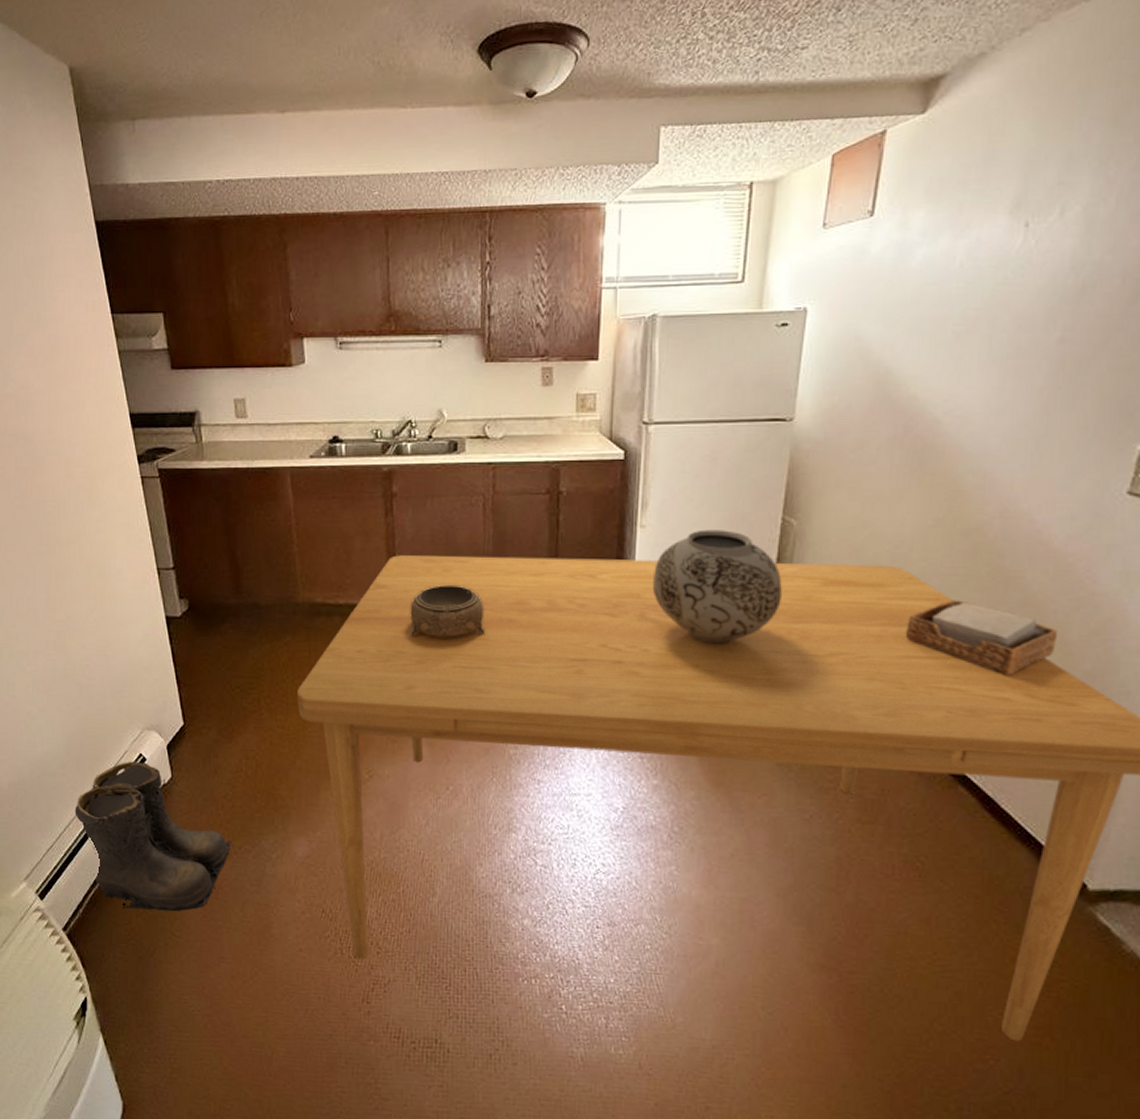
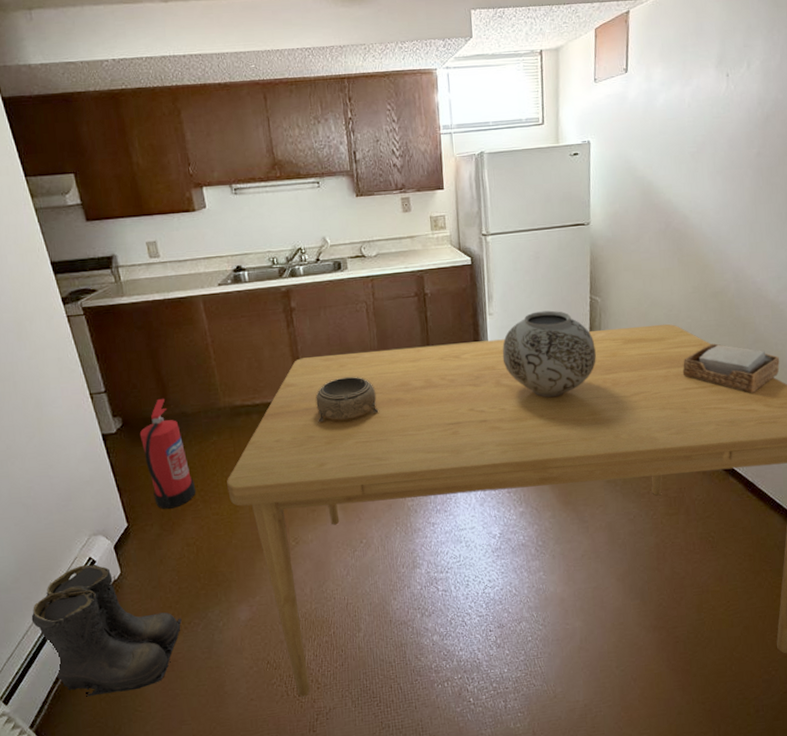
fire extinguisher: none [206,583,262,713] -> present [139,398,196,509]

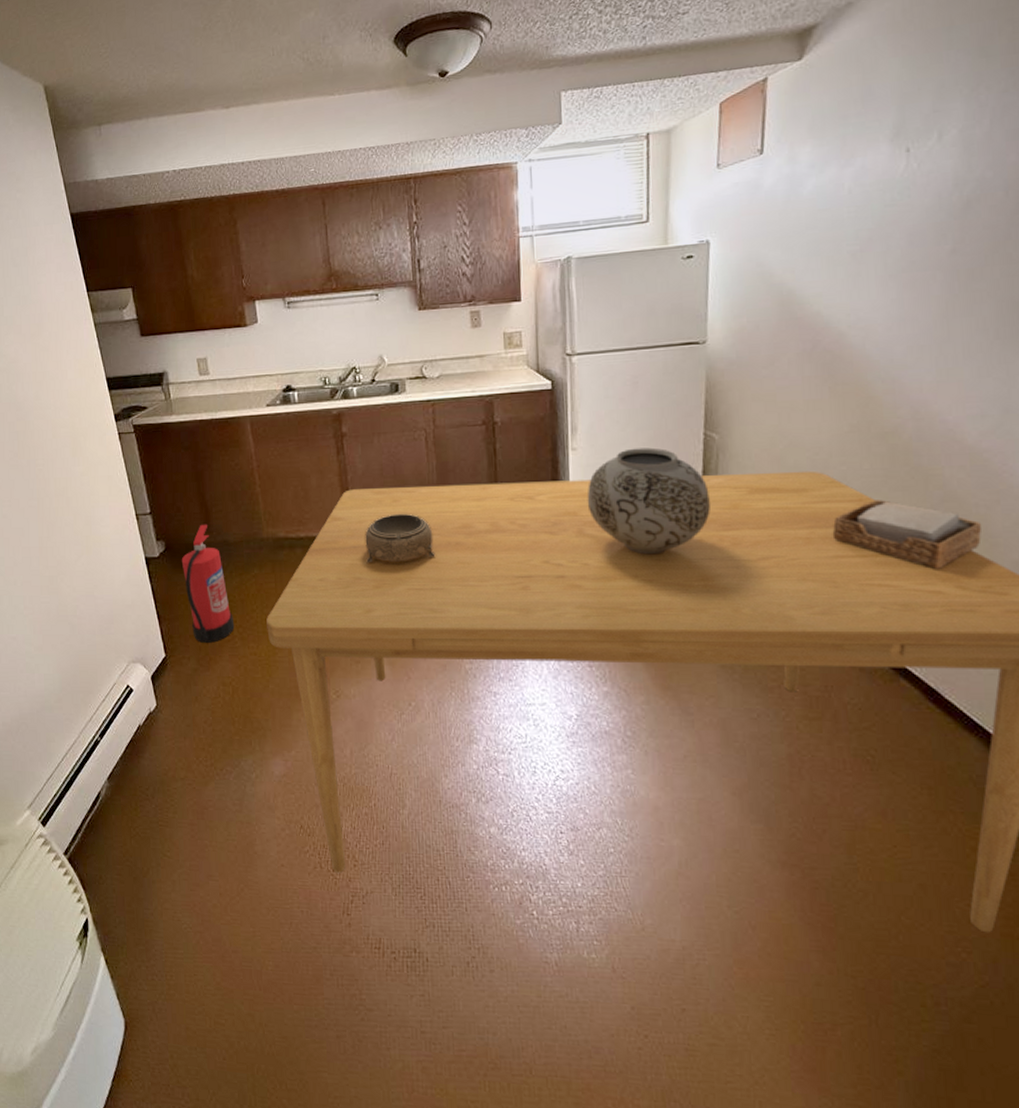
boots: present [31,564,182,697] -> none [71,692,214,833]

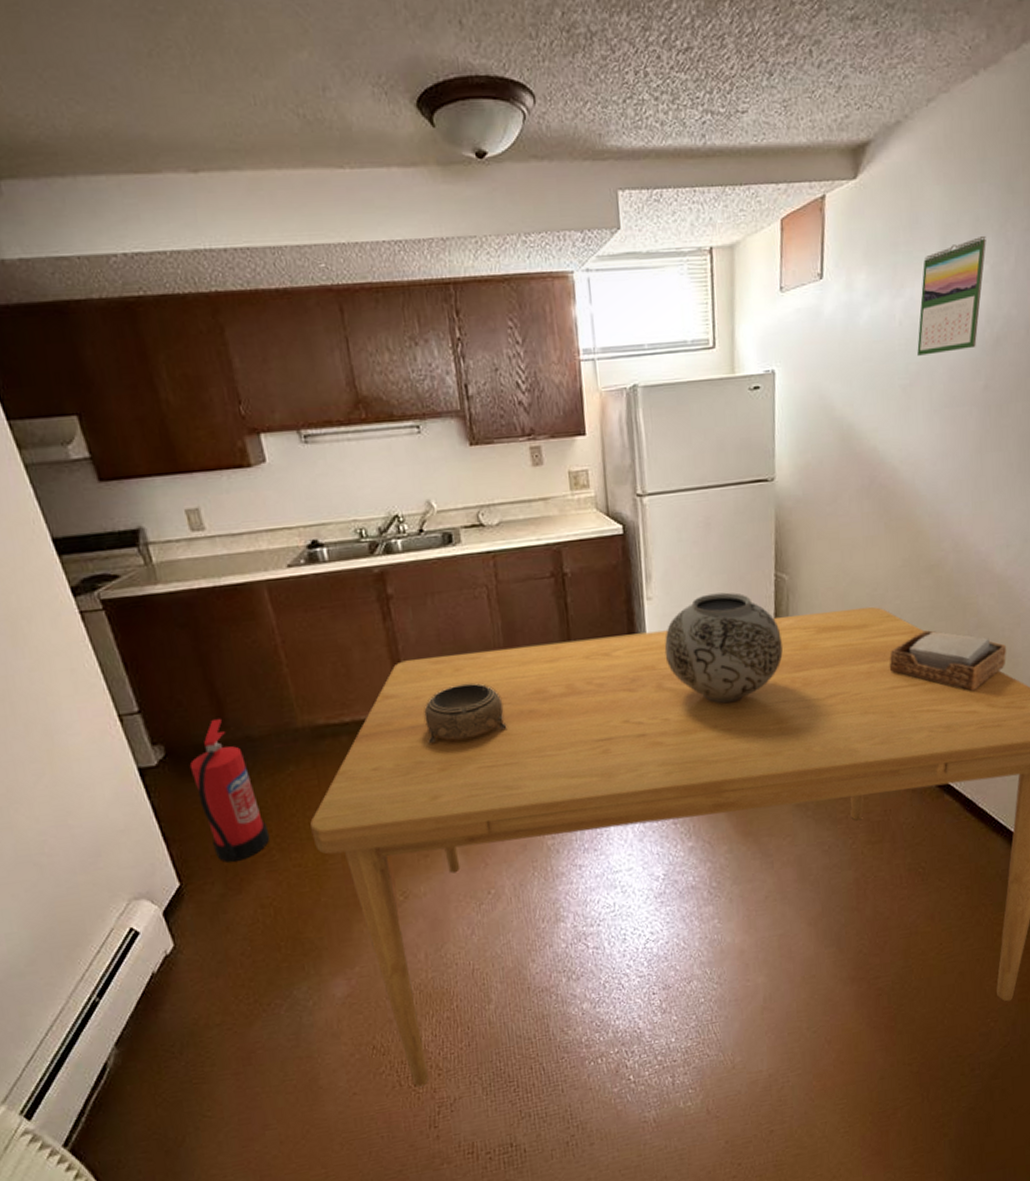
calendar: none [869,102,954,222] -> present [917,236,986,356]

